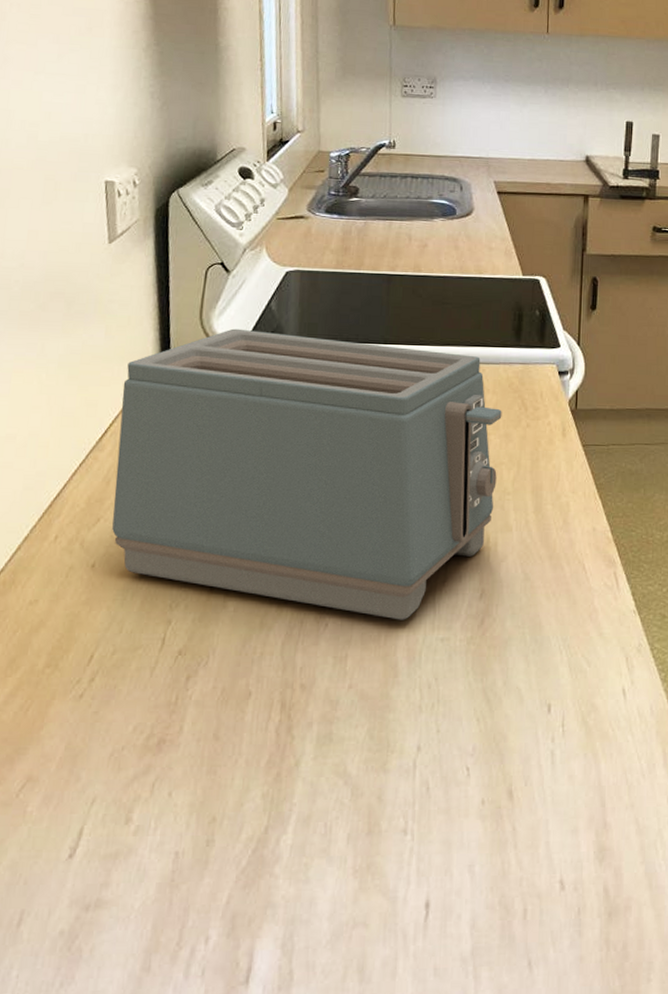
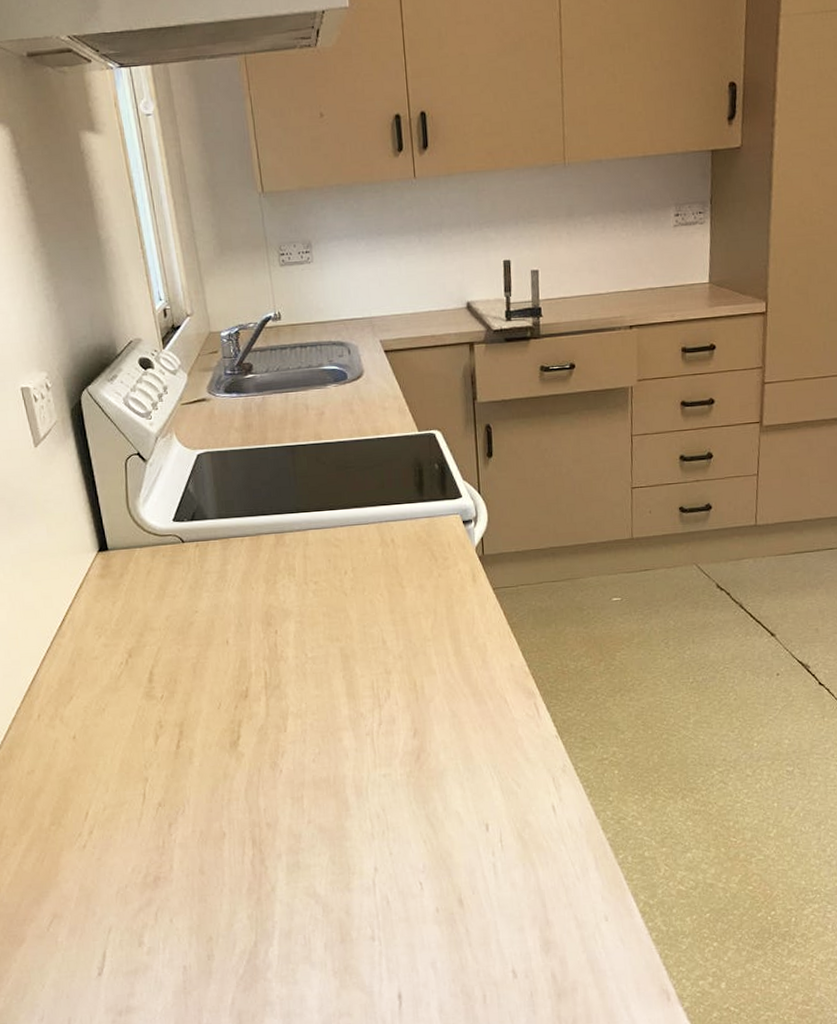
toaster: present [112,328,502,620] -> none [70,513,417,762]

